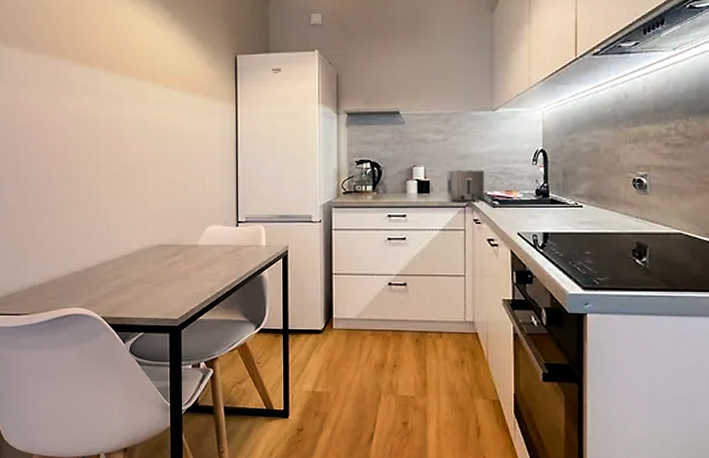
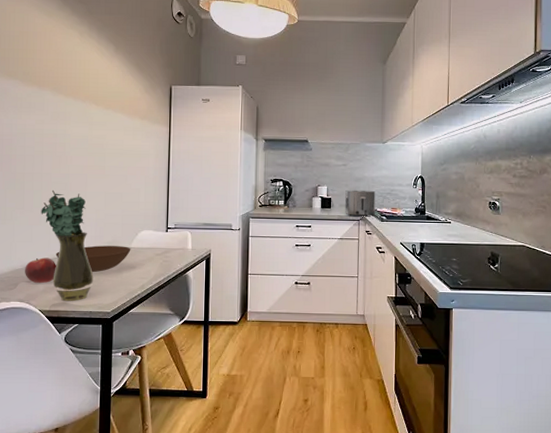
fruit: none [85,258,118,288] -> present [25,257,56,284]
vase: none [99,181,158,308] -> present [41,190,94,302]
bowl: none [116,244,198,275] -> present [55,245,131,273]

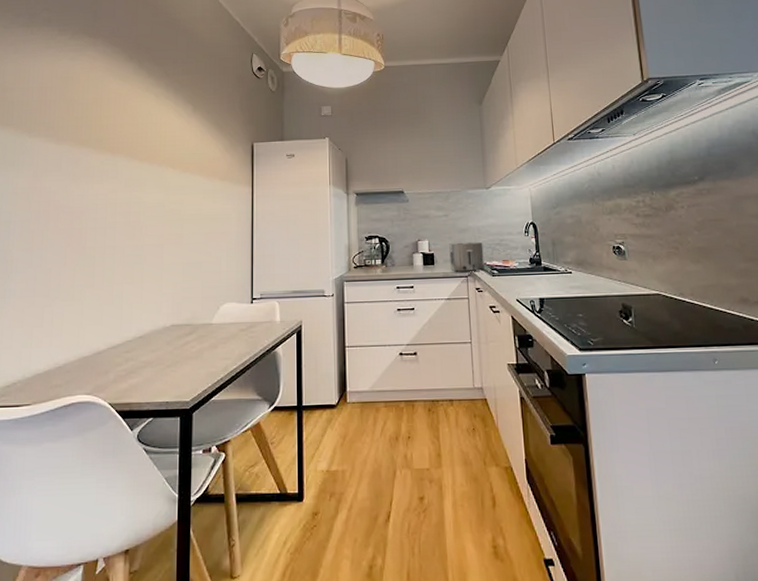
fruit: present [25,257,56,284] -> none [93,341,129,372]
vase: present [41,190,94,302] -> none [112,263,171,392]
bowl: present [55,245,131,273] -> none [128,322,212,356]

